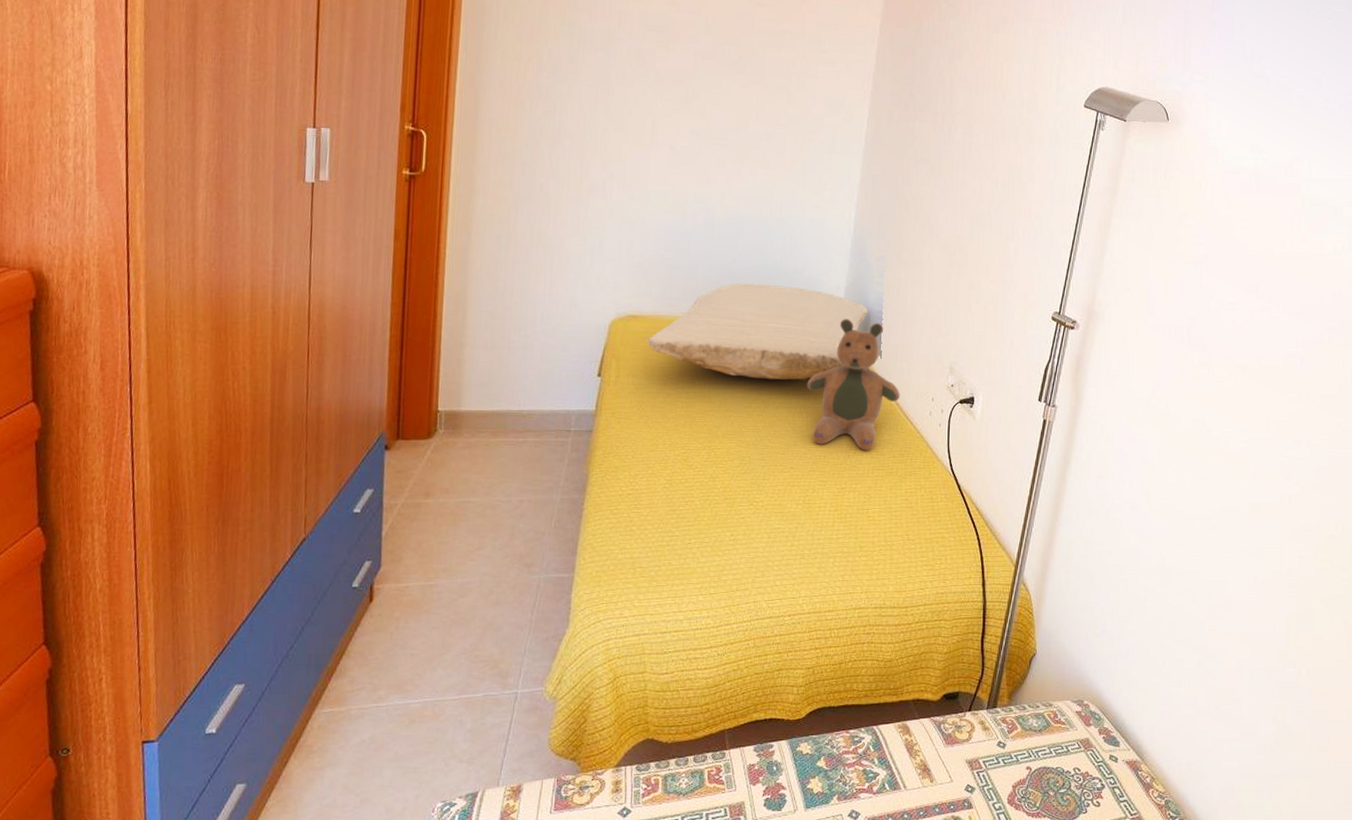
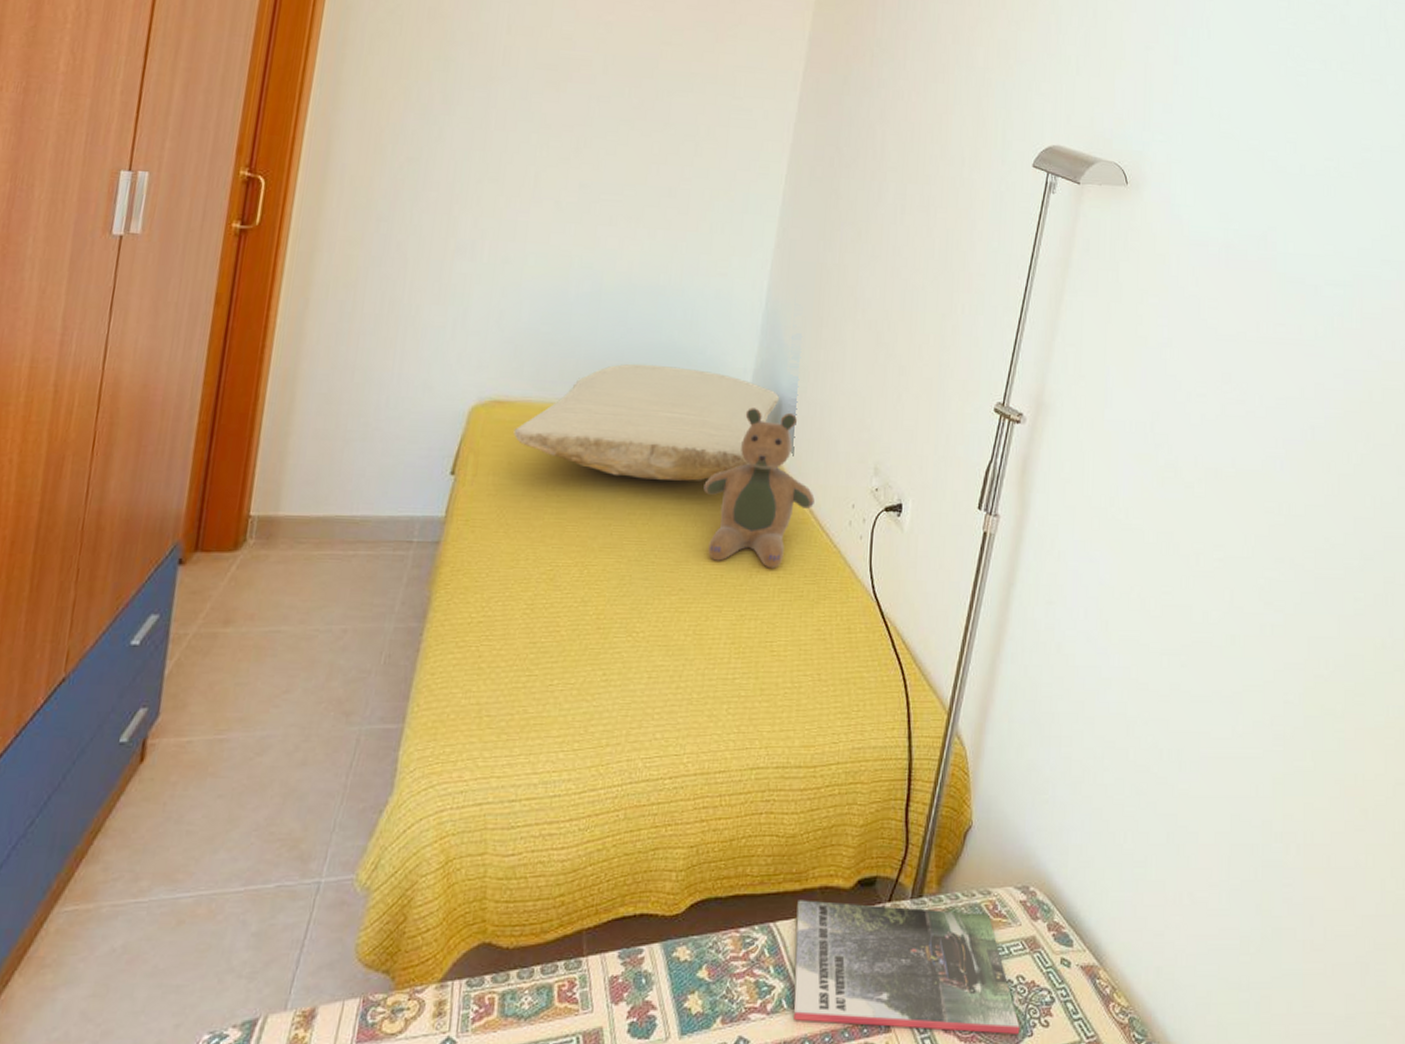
magazine: none [894,709,1077,811] -> present [793,900,1020,1034]

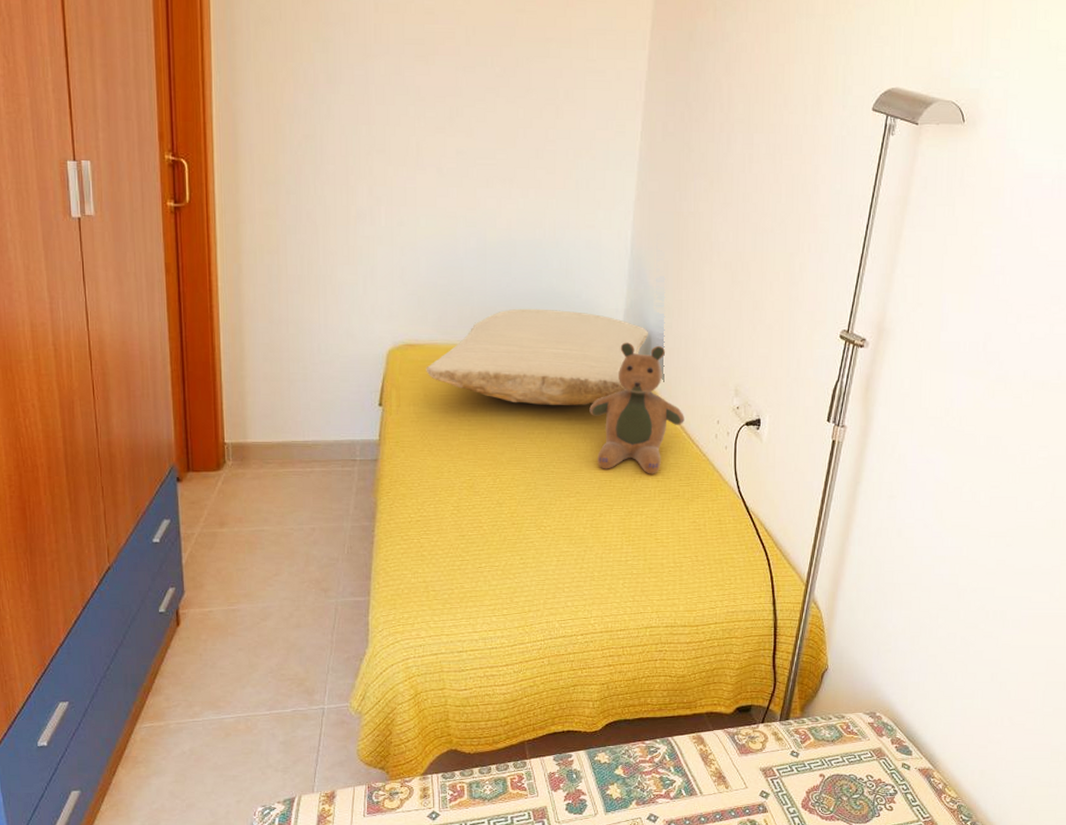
magazine: present [793,900,1020,1034] -> none [689,721,870,815]

